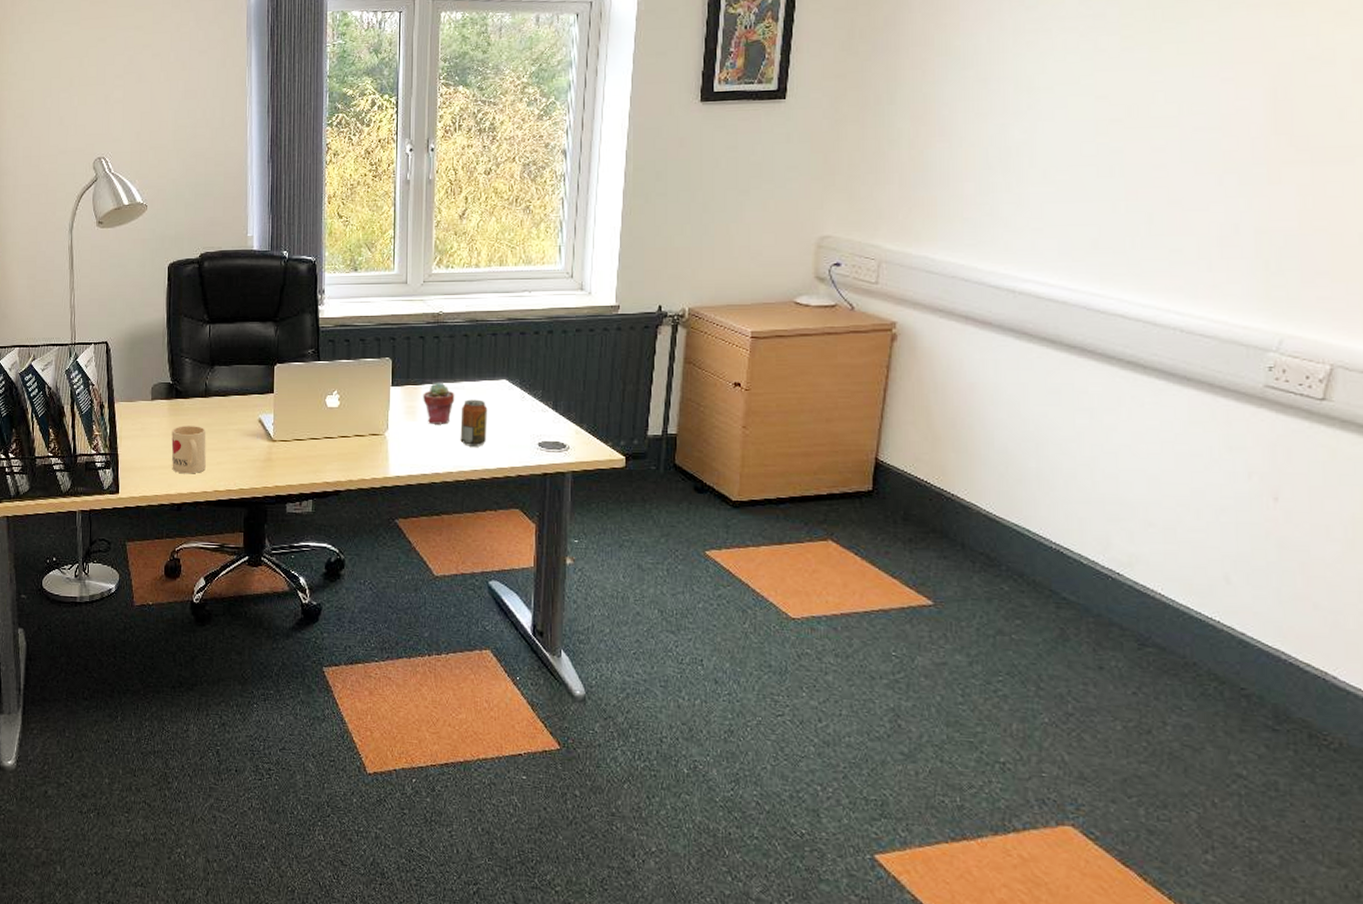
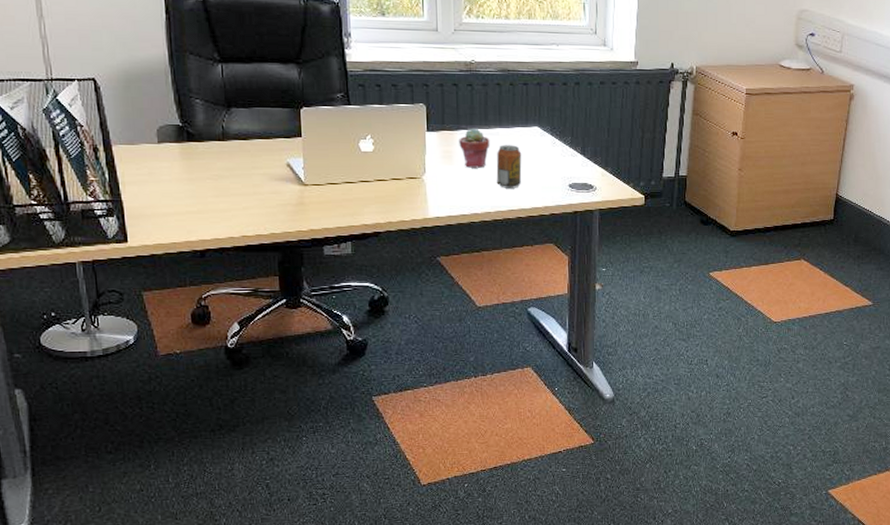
mug: present [171,426,206,474] -> none [186,170,230,220]

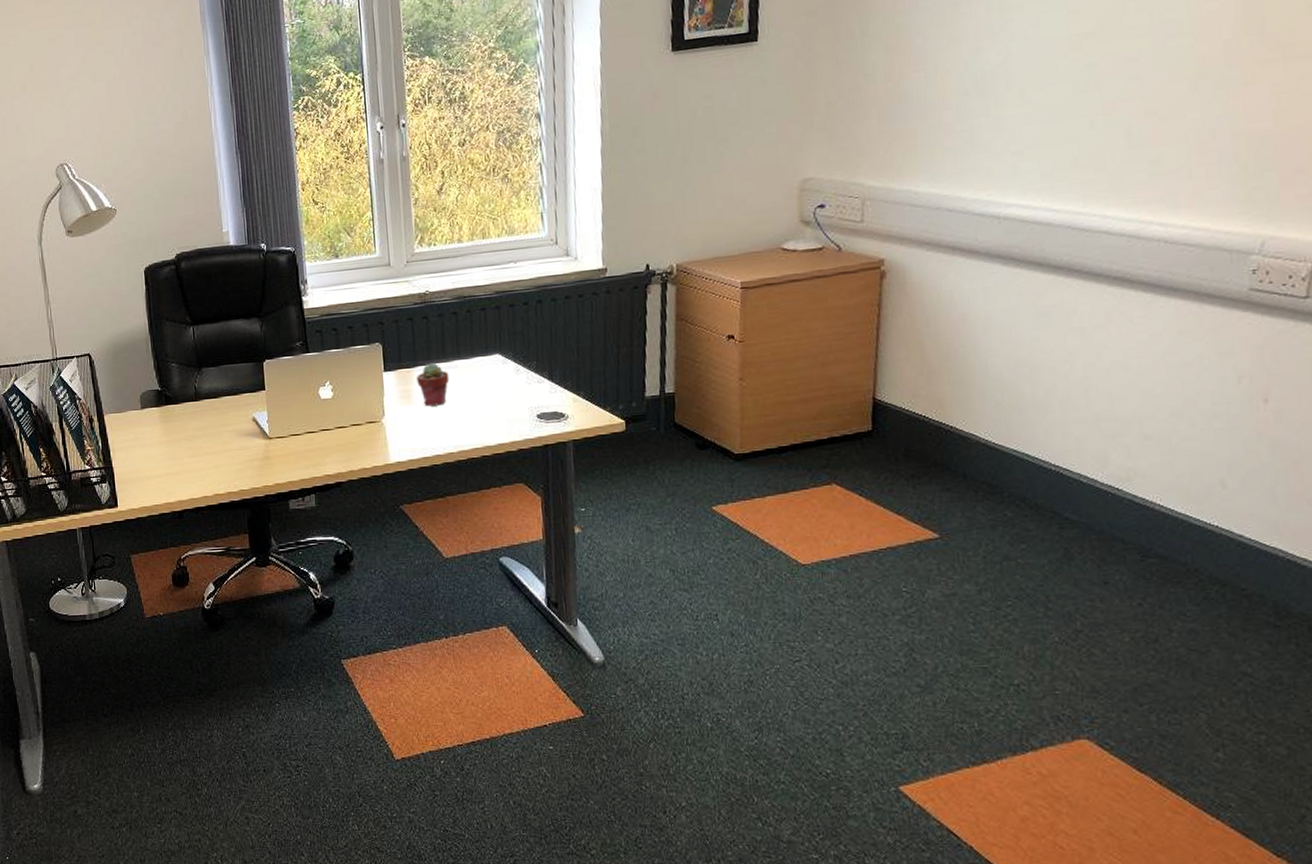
beverage can: present [496,145,522,188] -> none [456,376,485,425]

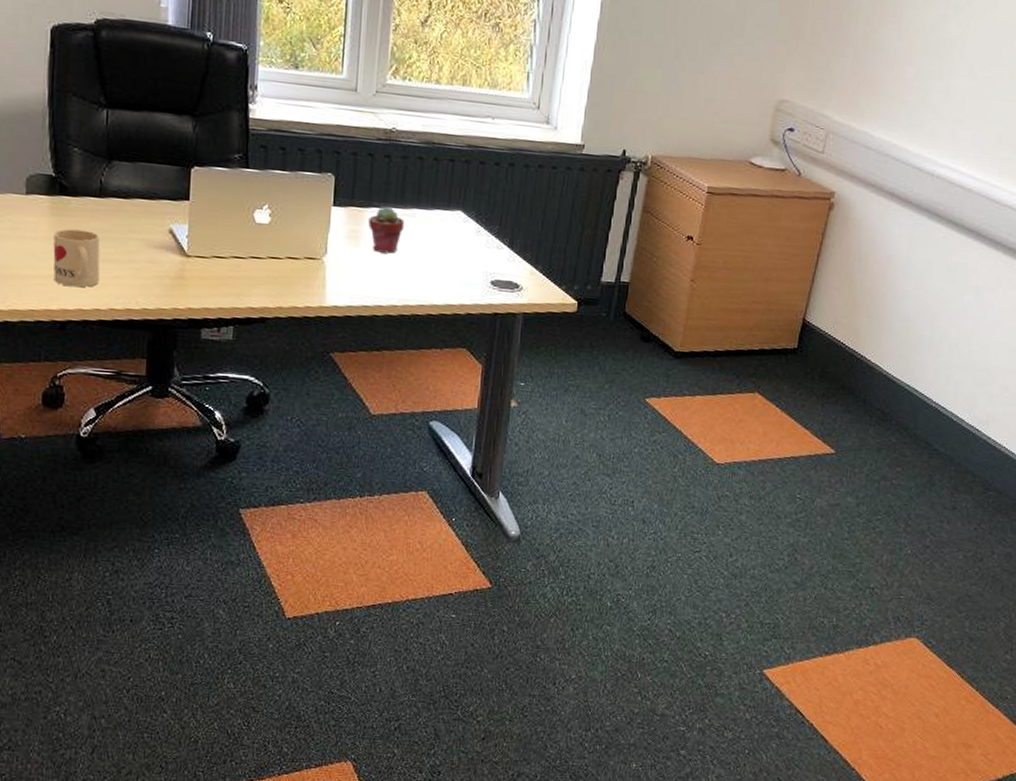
mug: none [165,430,204,481] -> present [53,228,101,288]

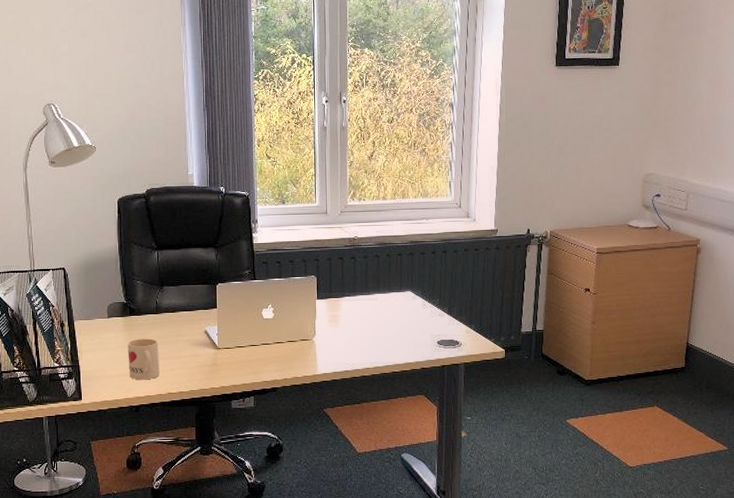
potted succulent: present [368,206,405,254] -> none [343,294,370,330]

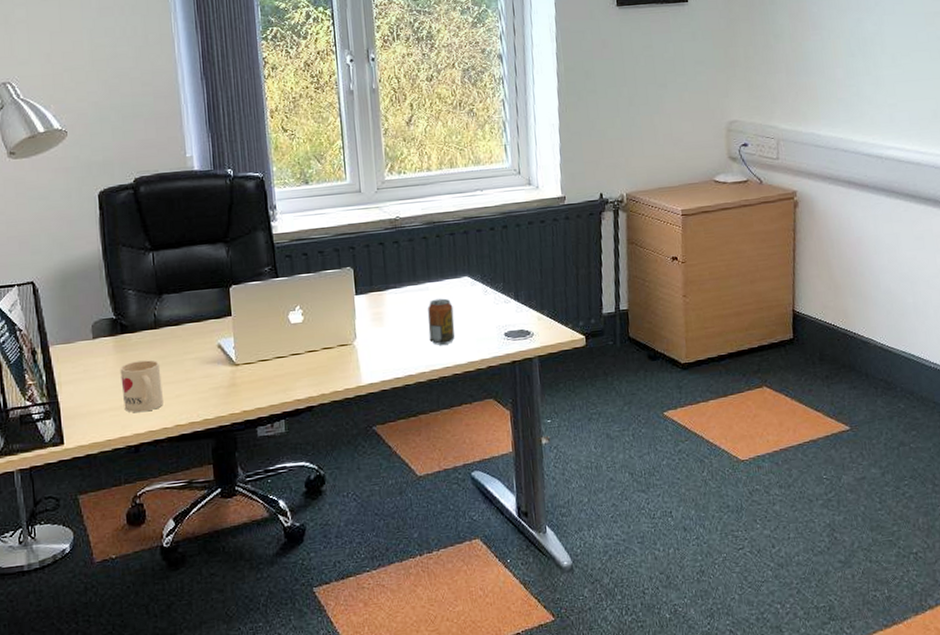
beverage can: none [374,308,397,347] -> present [428,298,455,345]

